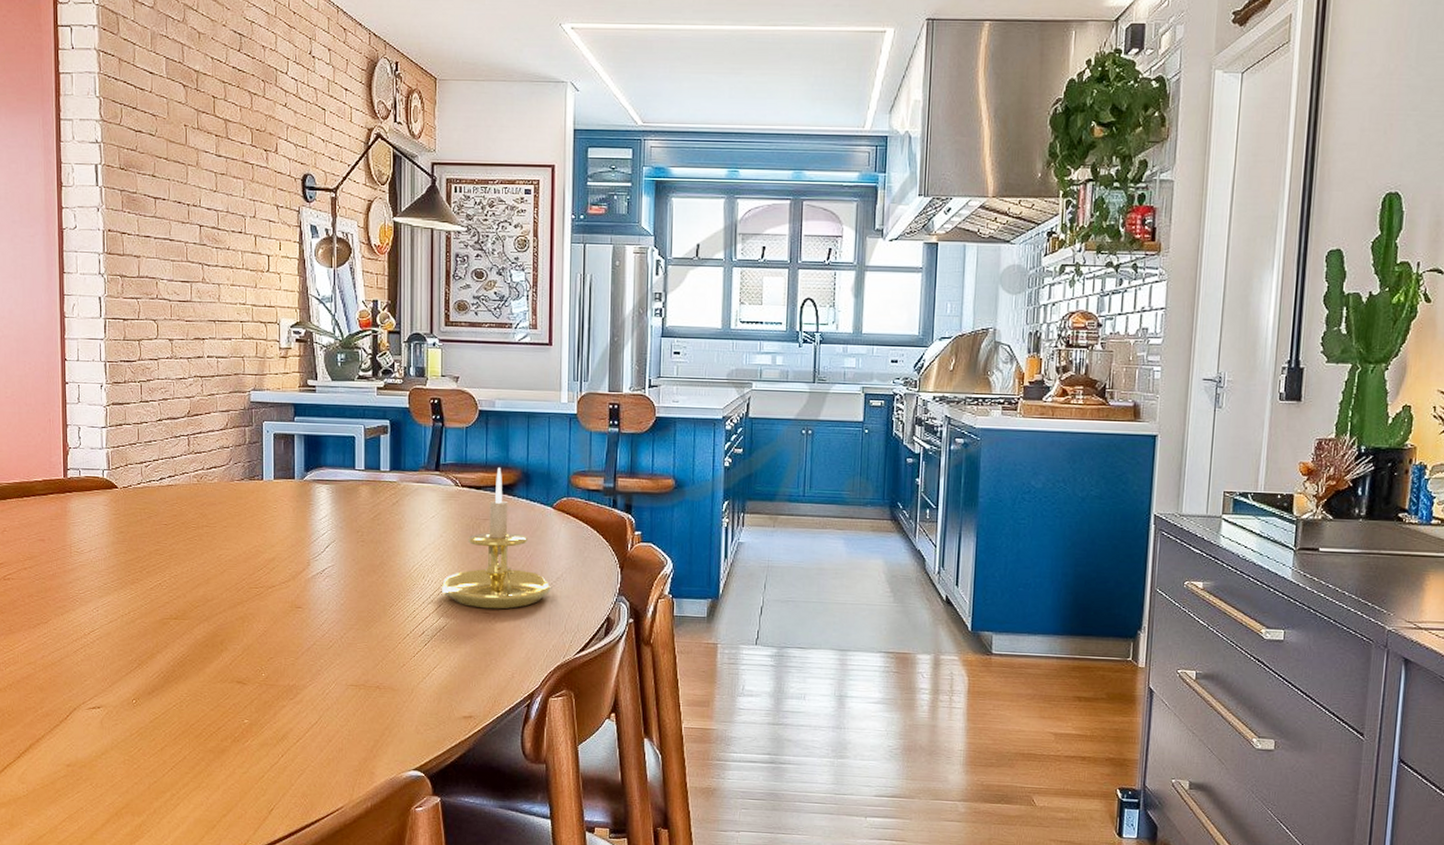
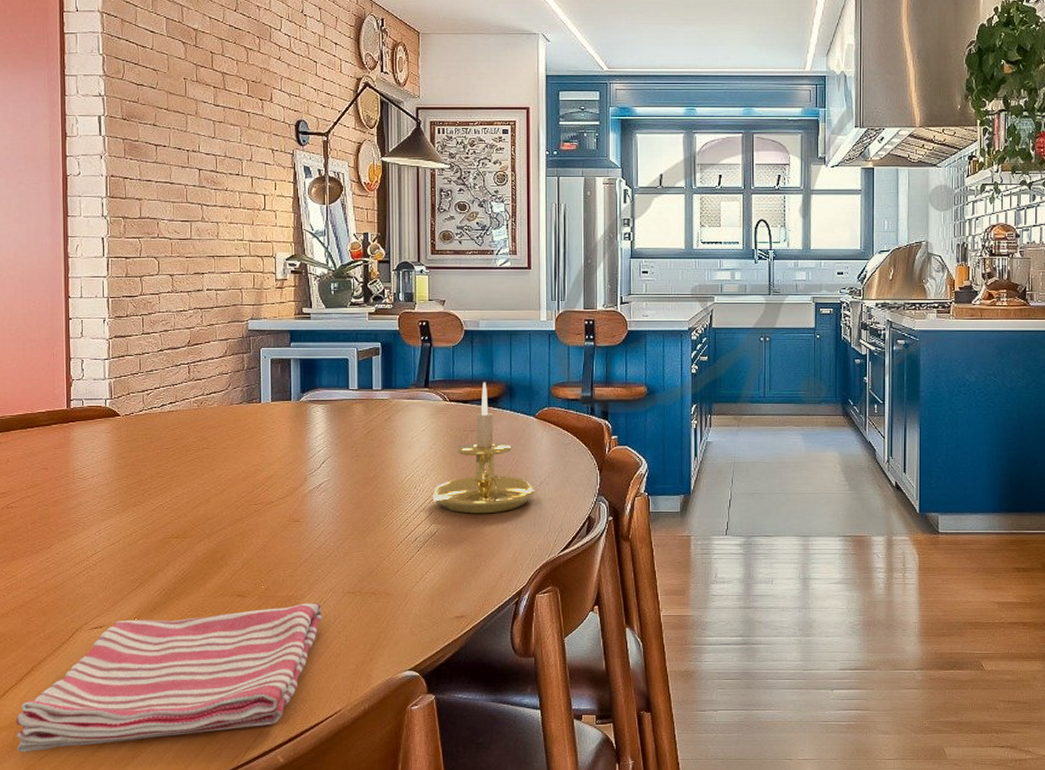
dish towel: none [14,694,325,831] -> present [15,603,323,753]

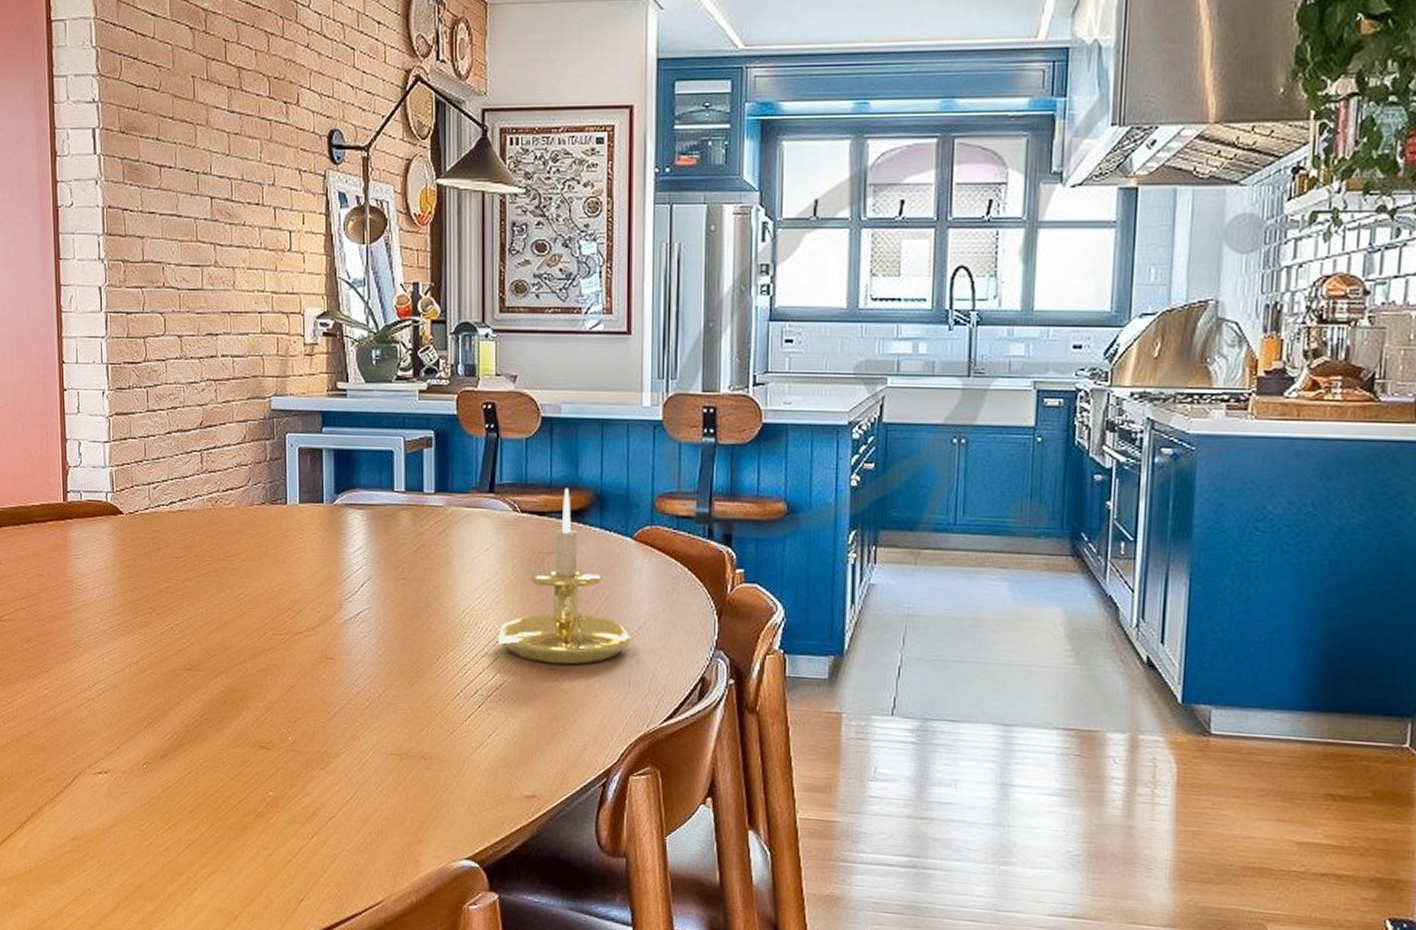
dish towel: present [15,603,323,753] -> none [15,763,361,914]

